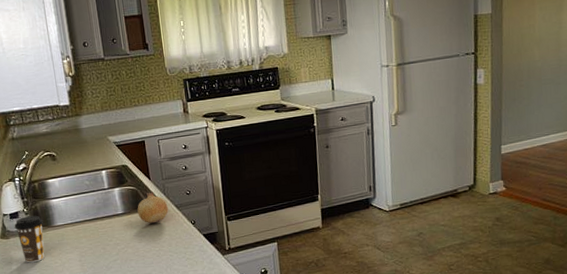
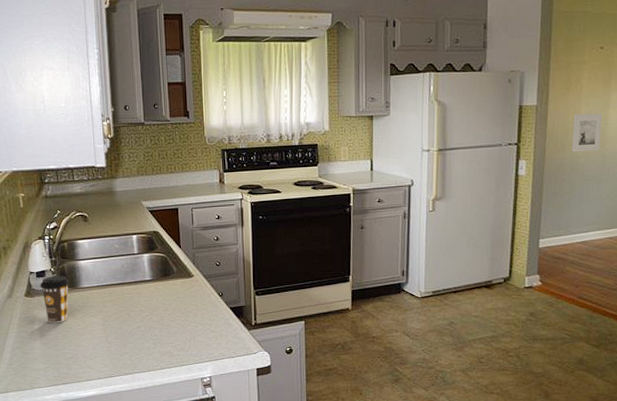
fruit: present [137,192,169,224] -> none [165,260,197,293]
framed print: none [528,17,557,58] -> present [571,113,603,152]

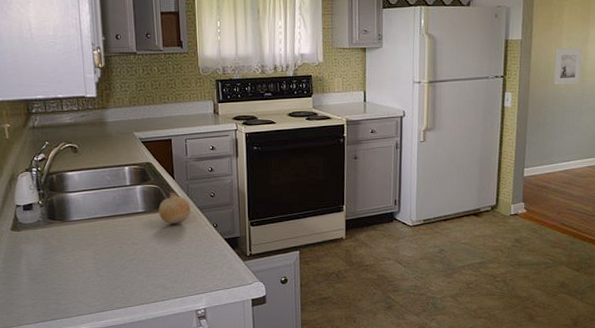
coffee cup: present [40,275,70,324] -> none [27,208,59,258]
fruit: none [165,260,197,293] -> present [158,192,191,224]

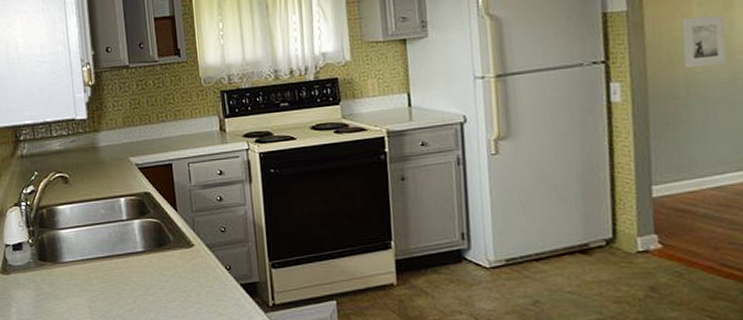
fruit: present [158,192,191,224] -> none [160,226,198,266]

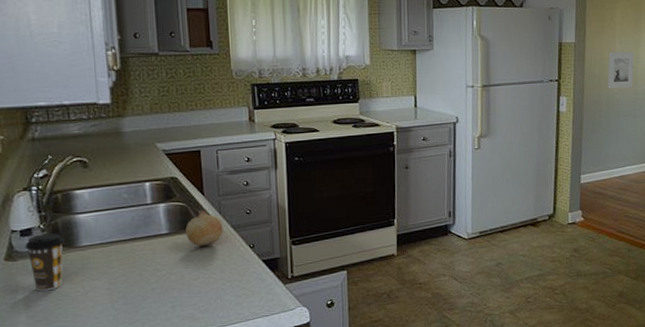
coffee cup: none [16,248,50,306] -> present [24,233,65,292]
fruit: none [160,226,198,266] -> present [185,209,223,246]

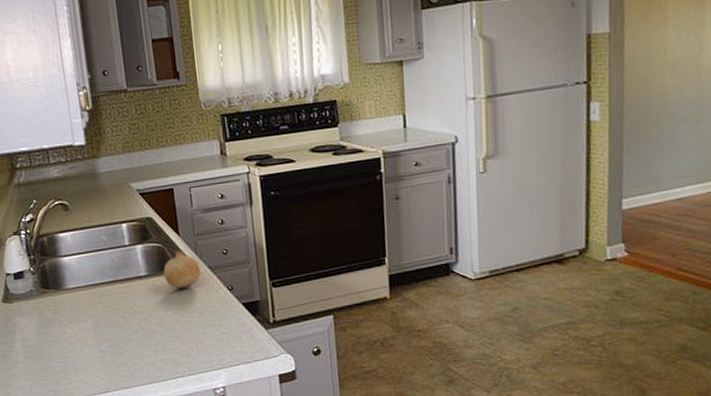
coffee cup: present [24,233,65,292] -> none [18,276,53,333]
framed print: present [607,51,634,89] -> none [657,36,696,88]

